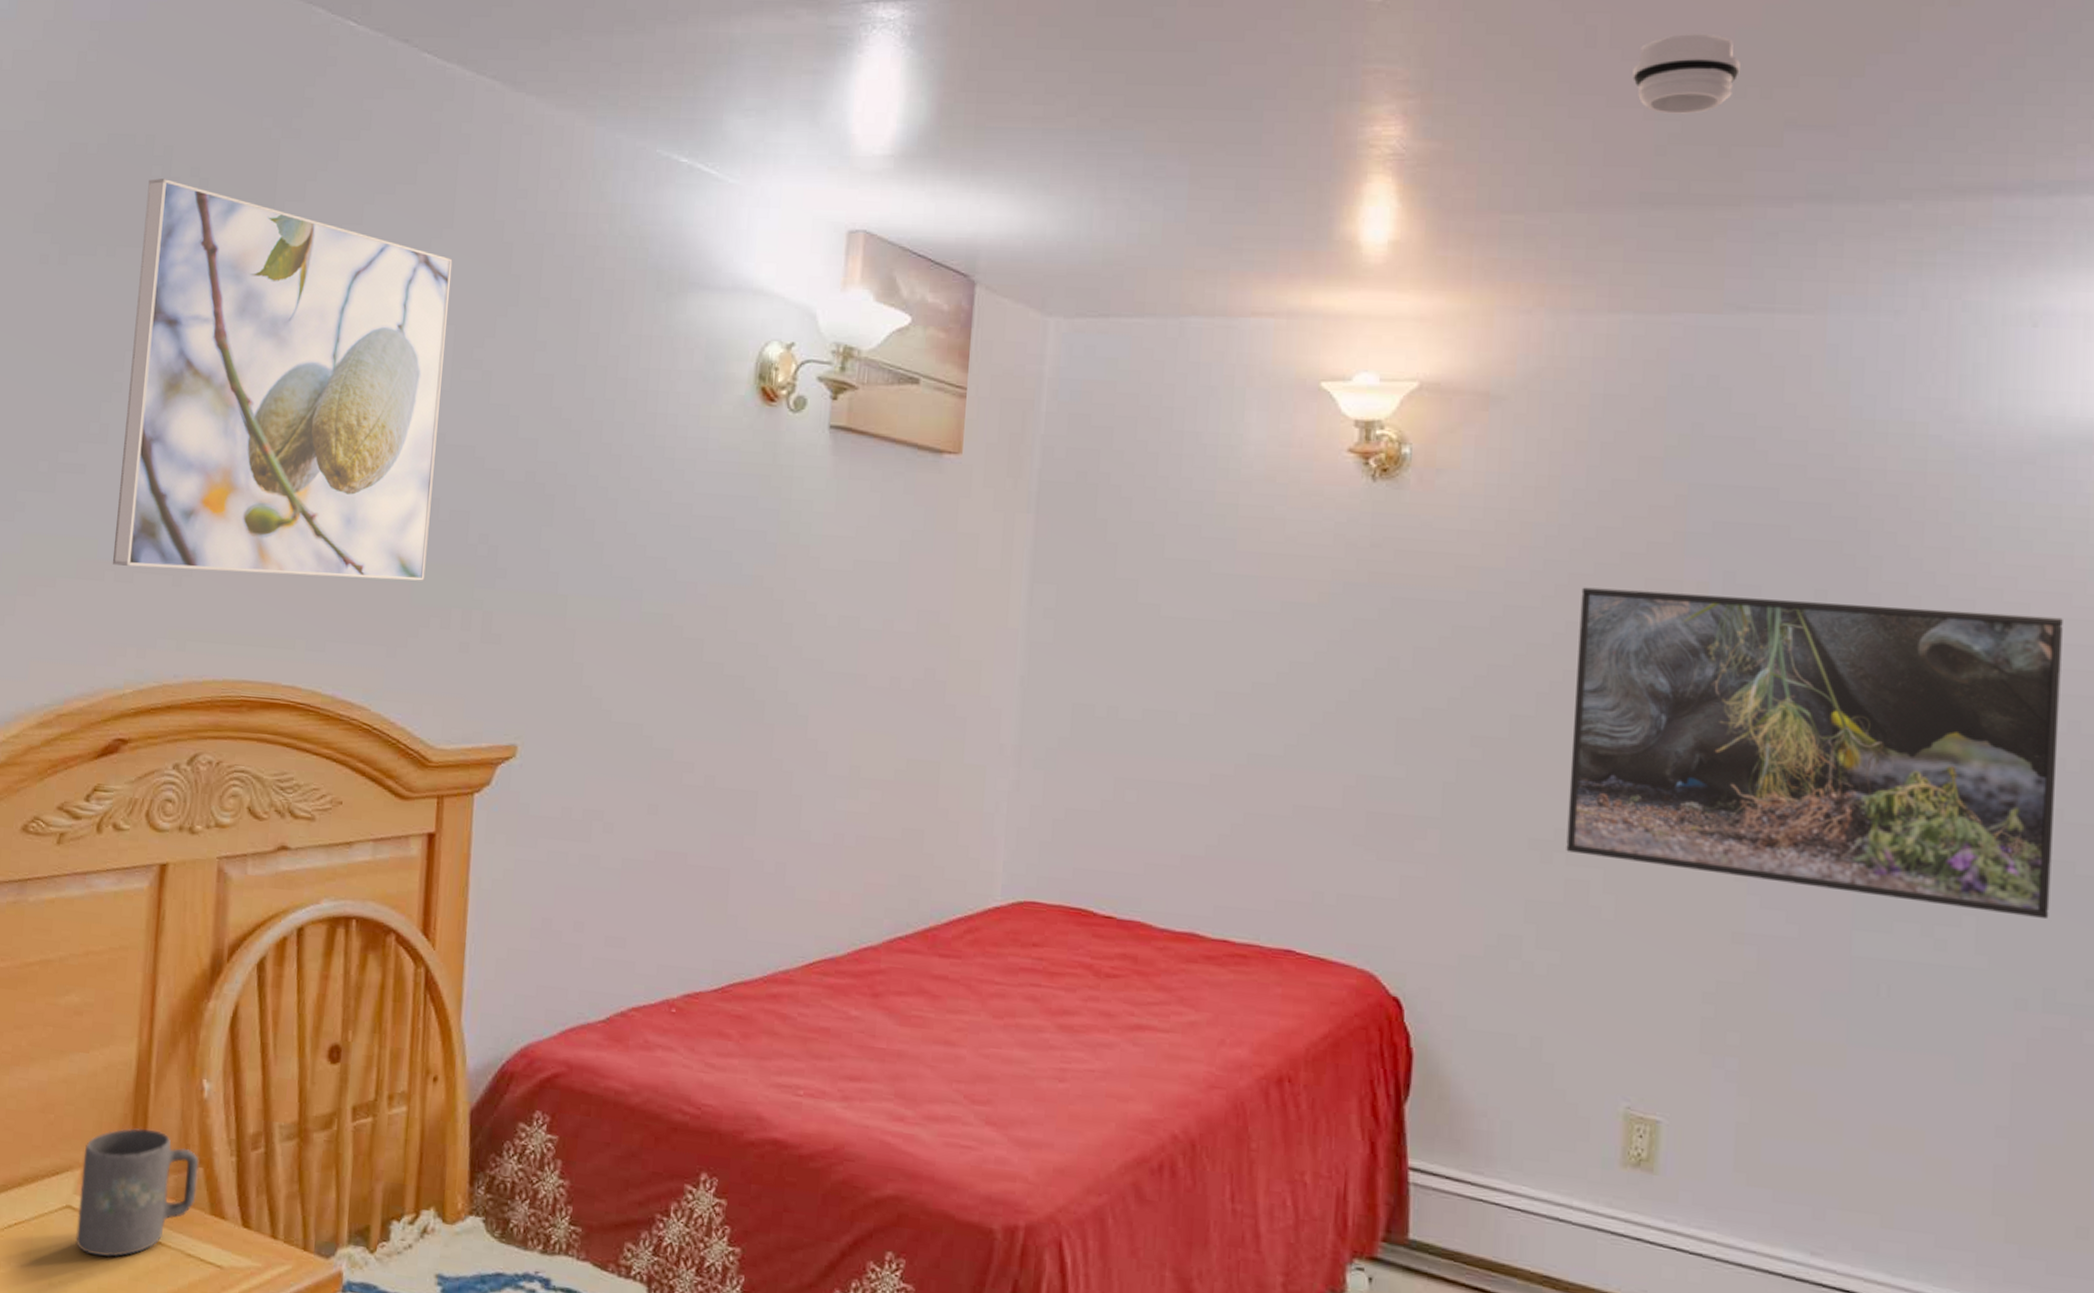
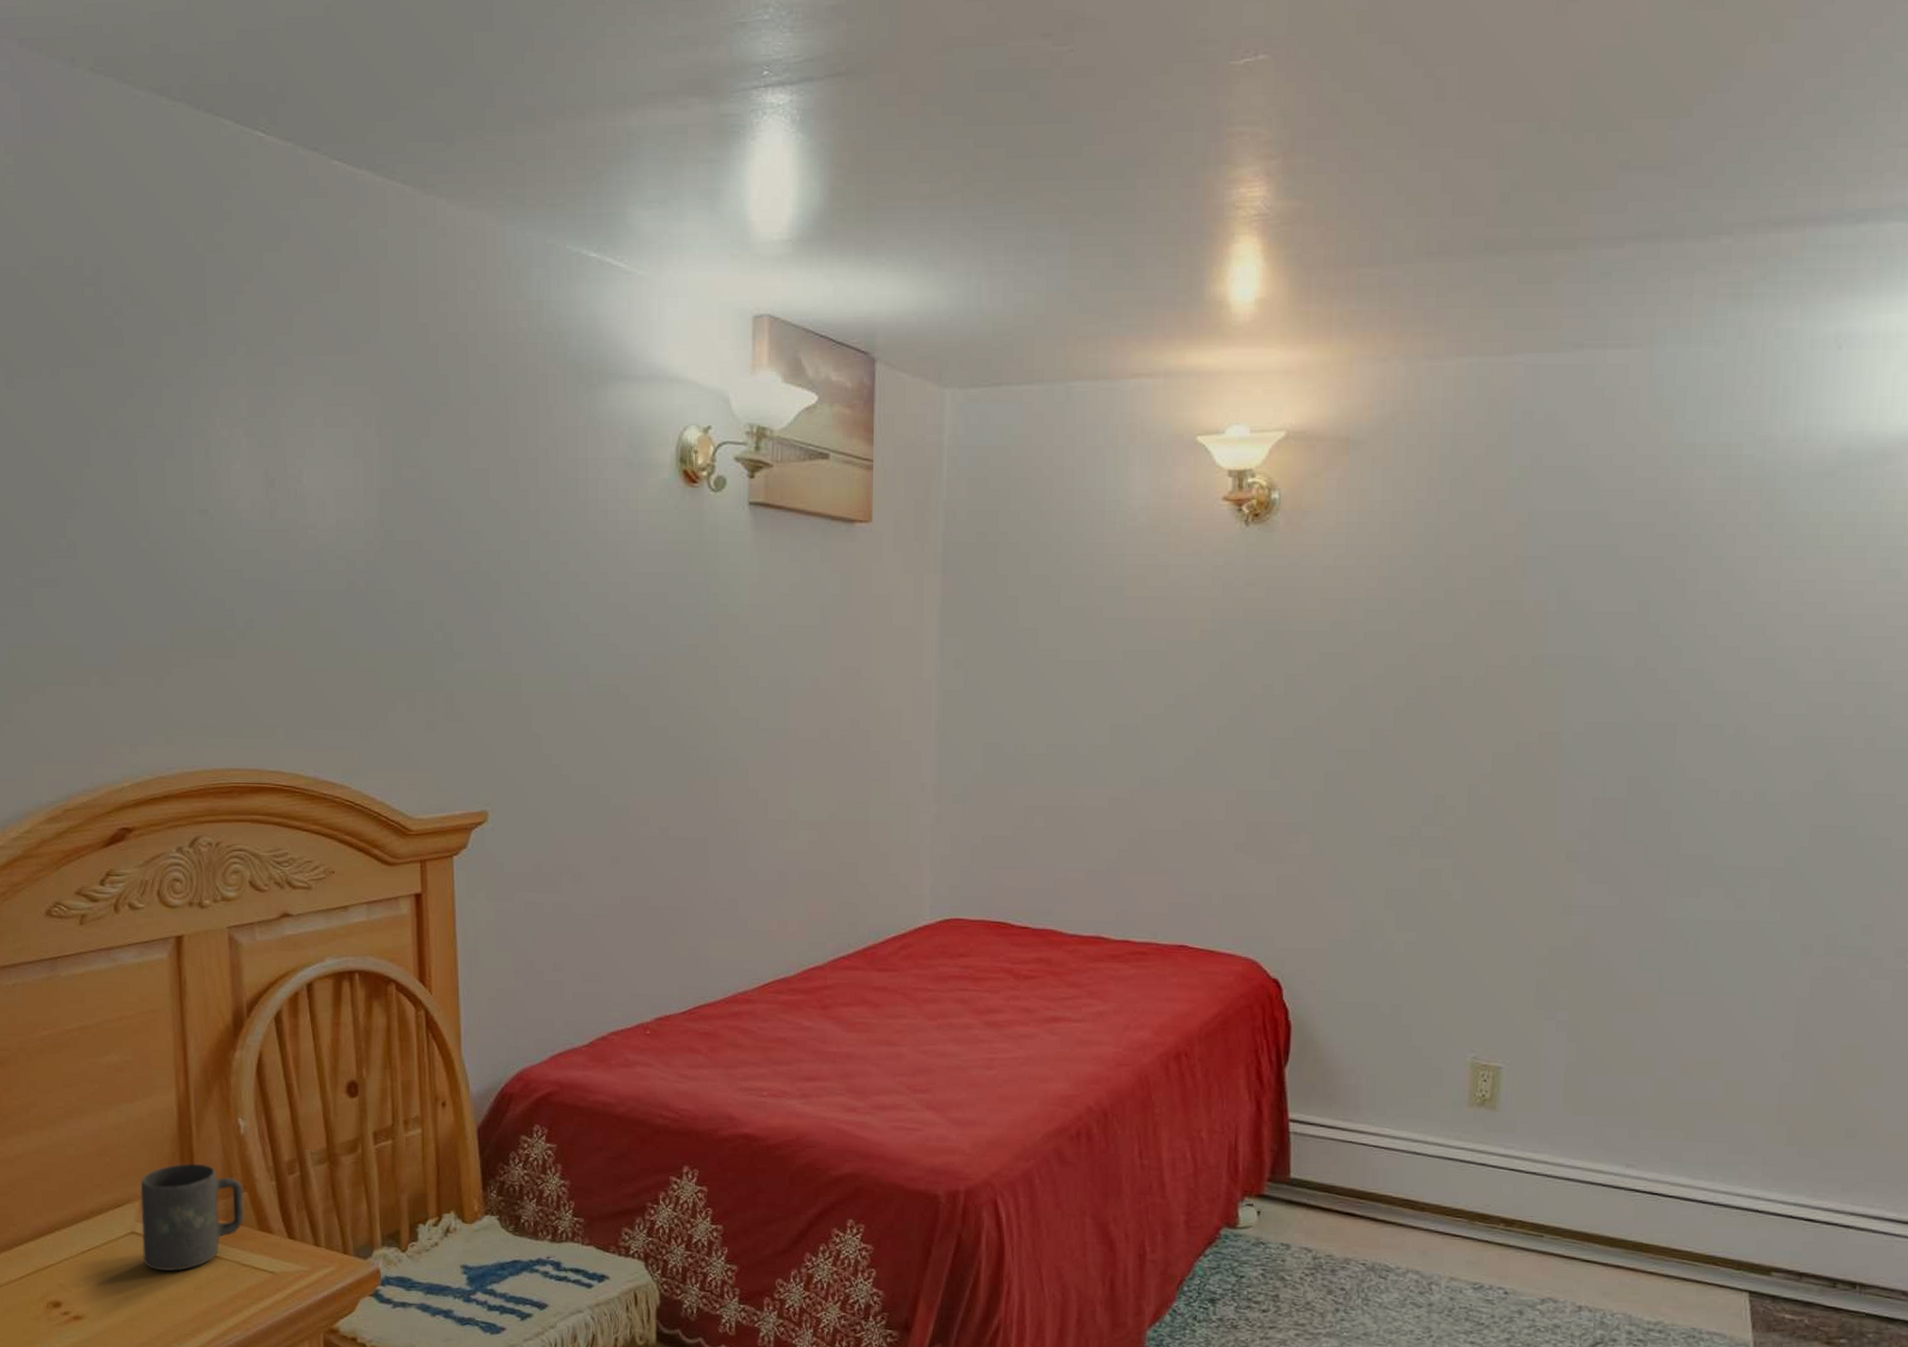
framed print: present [112,178,453,581] -> none [82,299,388,671]
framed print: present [1566,587,2063,919] -> none [1421,611,1855,876]
smoke detector: present [1633,34,1740,114] -> none [1479,82,1578,162]

